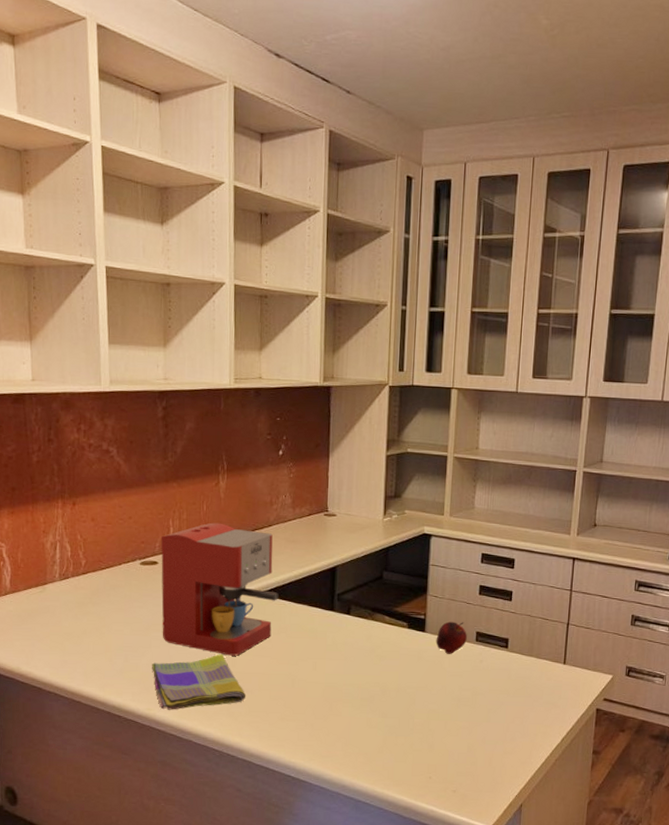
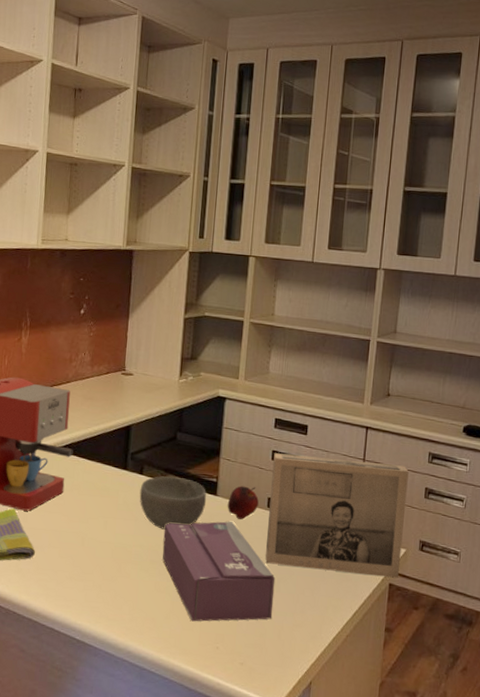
bowl: none [347,615,415,668] -> present [139,476,207,530]
tissue box: none [373,657,485,754] -> present [162,521,276,622]
photo frame: none [474,588,615,703] -> present [265,453,409,578]

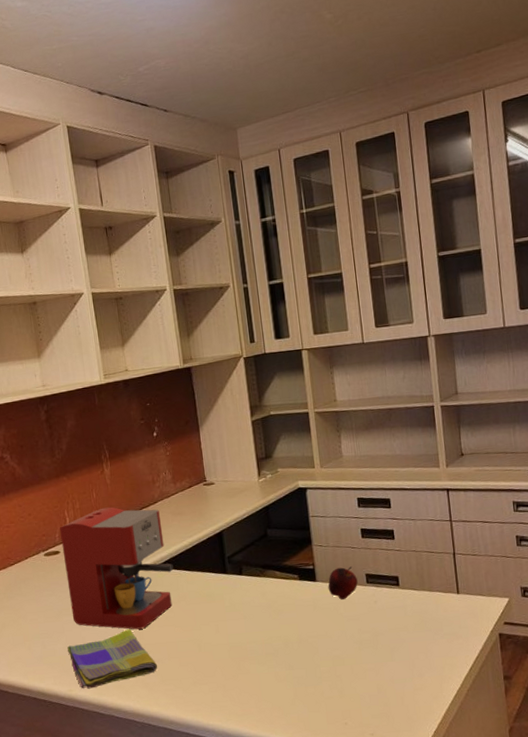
bowl: present [139,476,207,530] -> none [242,571,308,623]
tissue box: present [162,521,276,622] -> none [272,603,393,703]
photo frame: present [265,453,409,578] -> none [363,519,507,636]

